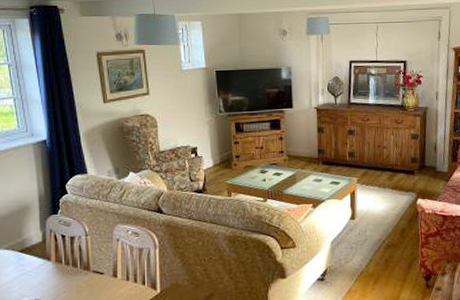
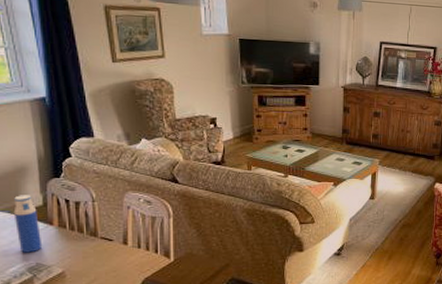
water bottle: none [17,232,41,289] -> present [13,195,43,253]

